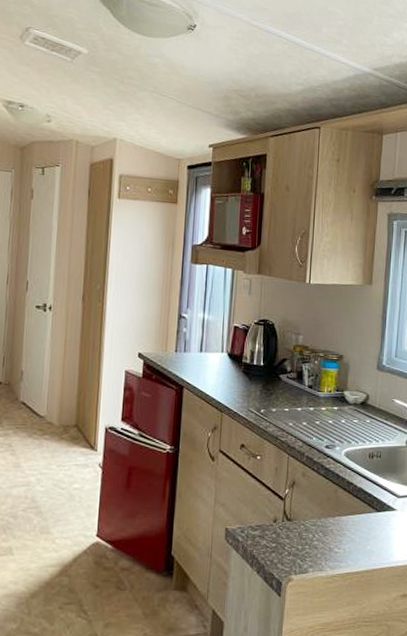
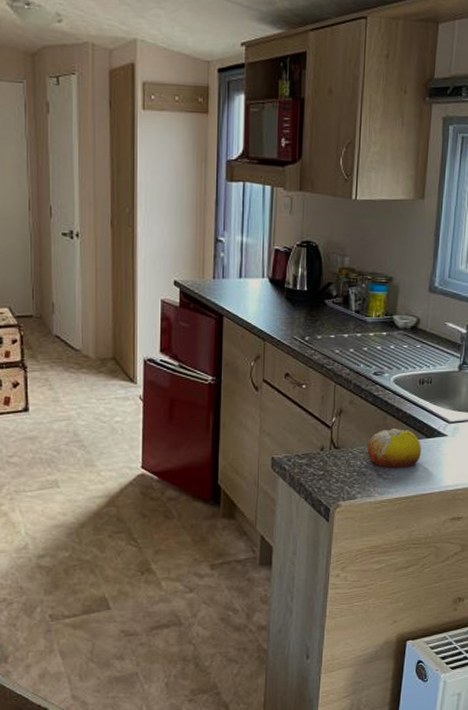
fruit: none [319,501,372,543] -> present [367,428,422,469]

